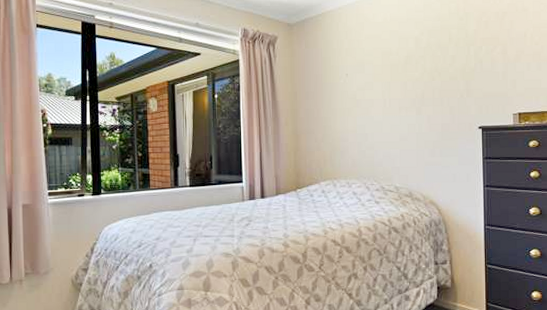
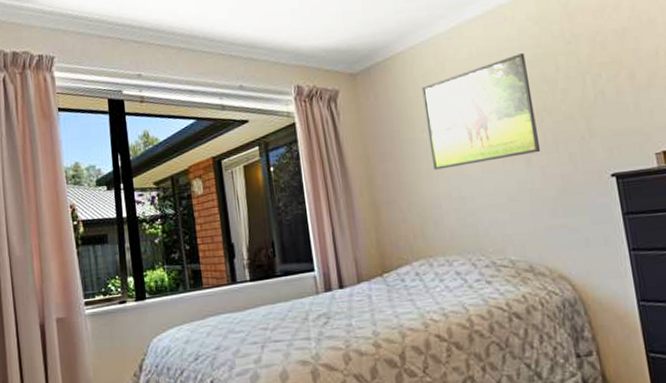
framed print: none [343,23,429,110] -> present [421,53,541,170]

